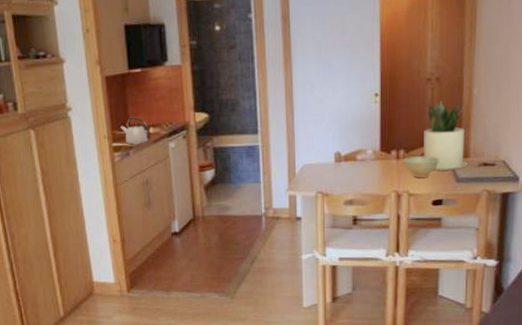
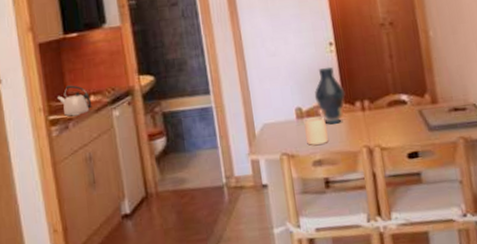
mug: none [341,162,361,187] -> present [304,116,328,146]
vase: none [354,116,383,169] -> present [314,66,346,125]
bowl: present [402,156,440,178] -> none [368,104,408,130]
planter: present [422,101,468,172] -> none [384,44,438,121]

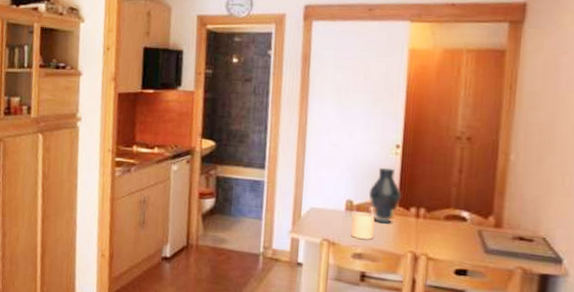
kettle: present [56,85,92,116] -> none [125,135,155,163]

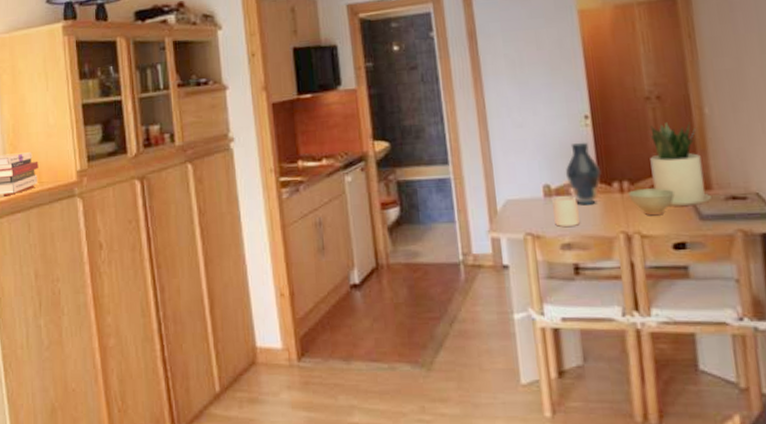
bowl: none [422,217,467,243] -> present [628,188,676,216]
planter: none [446,162,500,240] -> present [648,122,711,207]

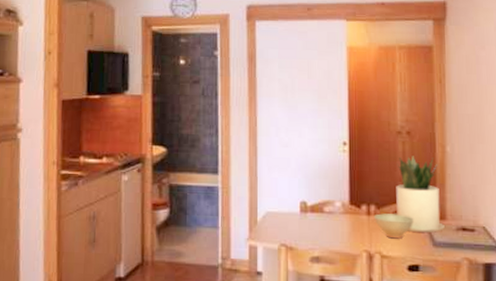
mug: present [552,196,580,228] -> none [307,213,329,242]
vase: present [565,142,602,205] -> none [321,166,353,224]

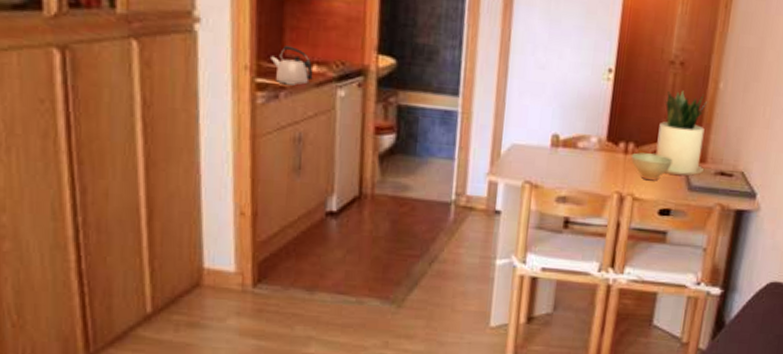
kettle: none [71,144,104,174] -> present [269,46,314,86]

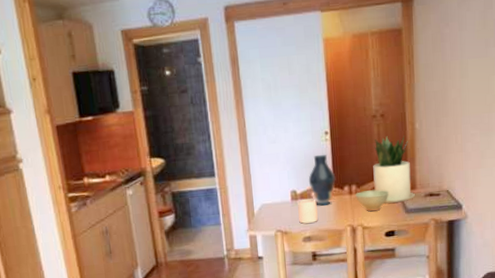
kettle: present [269,46,314,86] -> none [74,165,108,194]
mug: none [555,148,582,181] -> present [297,199,318,224]
vase: none [576,95,612,162] -> present [308,154,336,206]

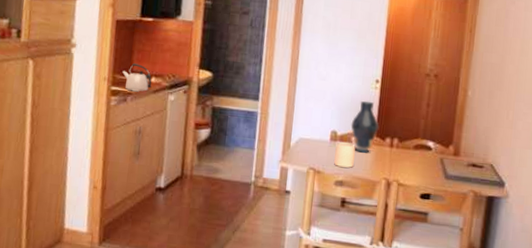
kettle: none [74,165,108,194] -> present [121,63,152,92]
bowl: present [355,189,390,212] -> none [395,146,432,170]
planter: present [373,135,415,204] -> none [415,97,459,167]

